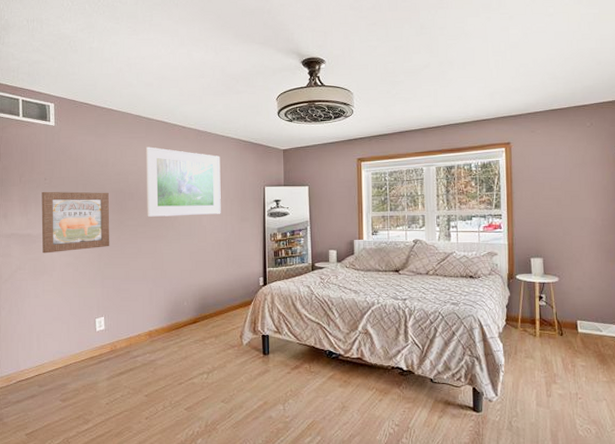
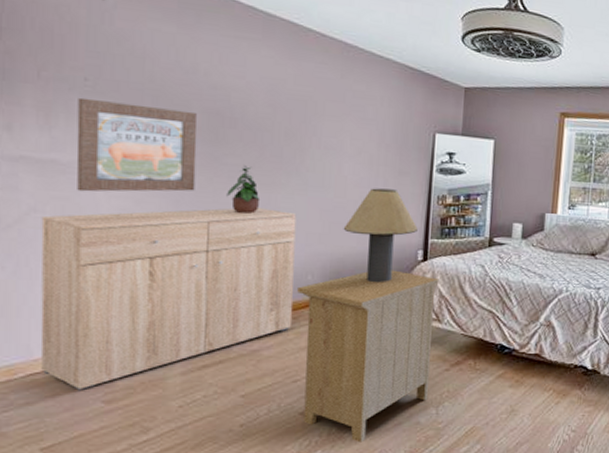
dresser: none [23,255,176,393] -> present [40,208,297,391]
potted plant: none [129,225,150,260] -> present [226,164,261,214]
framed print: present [145,147,221,217] -> none [258,54,375,163]
nightstand: none [178,294,277,433] -> present [297,270,440,443]
table lamp: none [206,232,258,305] -> present [343,188,418,283]

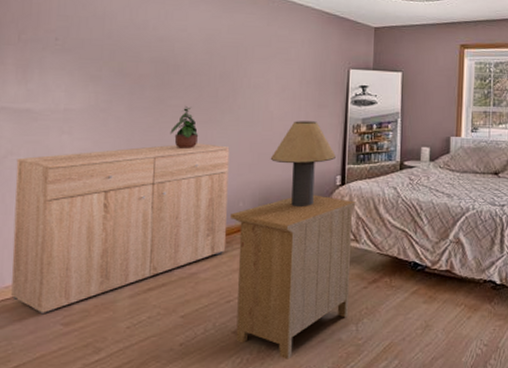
wall art: present [76,97,197,192] -> none [46,55,146,136]

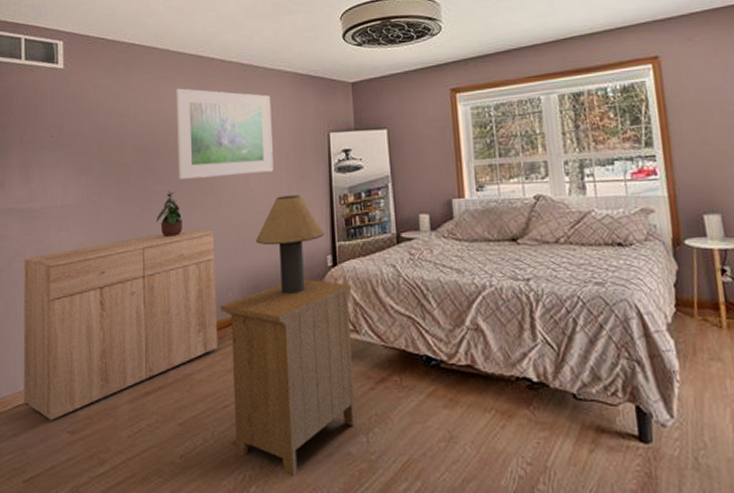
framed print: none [197,9,297,98] -> present [175,88,274,179]

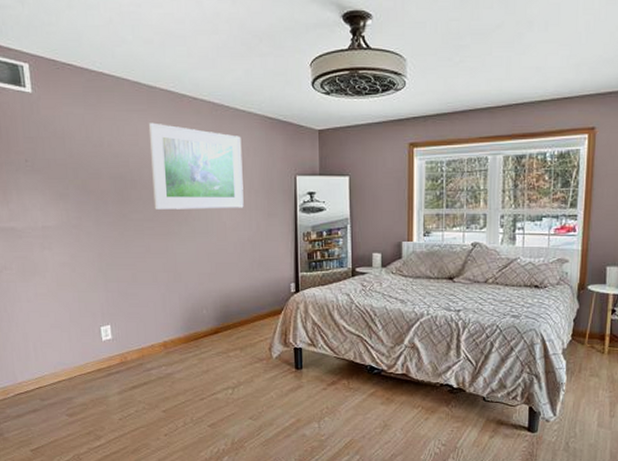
dresser: present [23,229,219,422] -> none [10,255,195,407]
potted plant: present [156,190,183,237] -> none [135,219,161,260]
nightstand: present [220,279,357,477] -> none [196,302,311,451]
table lamp: present [255,195,324,295] -> none [227,230,288,314]

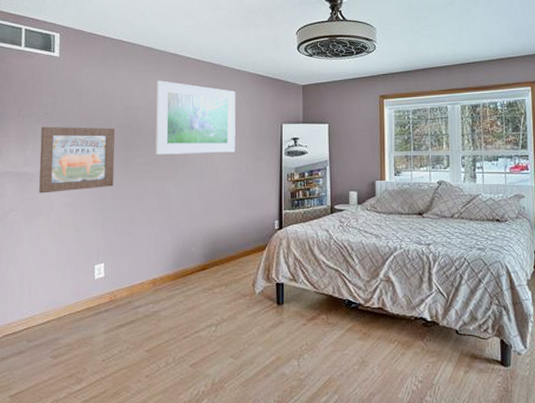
wall art: none [23,176,112,251] -> present [39,126,115,194]

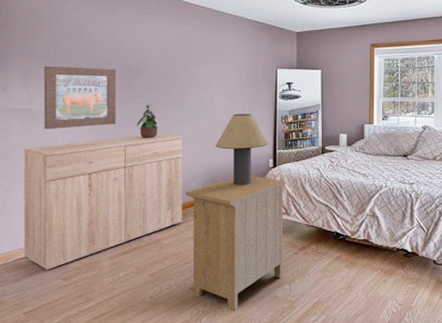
dresser: none [12,195,183,348] -> present [23,134,183,271]
potted plant: none [135,163,158,201] -> present [136,103,158,138]
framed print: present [155,80,236,155] -> none [155,24,233,96]
nightstand: none [185,238,293,392] -> present [185,175,286,312]
table lamp: none [217,172,273,251] -> present [215,113,268,186]

